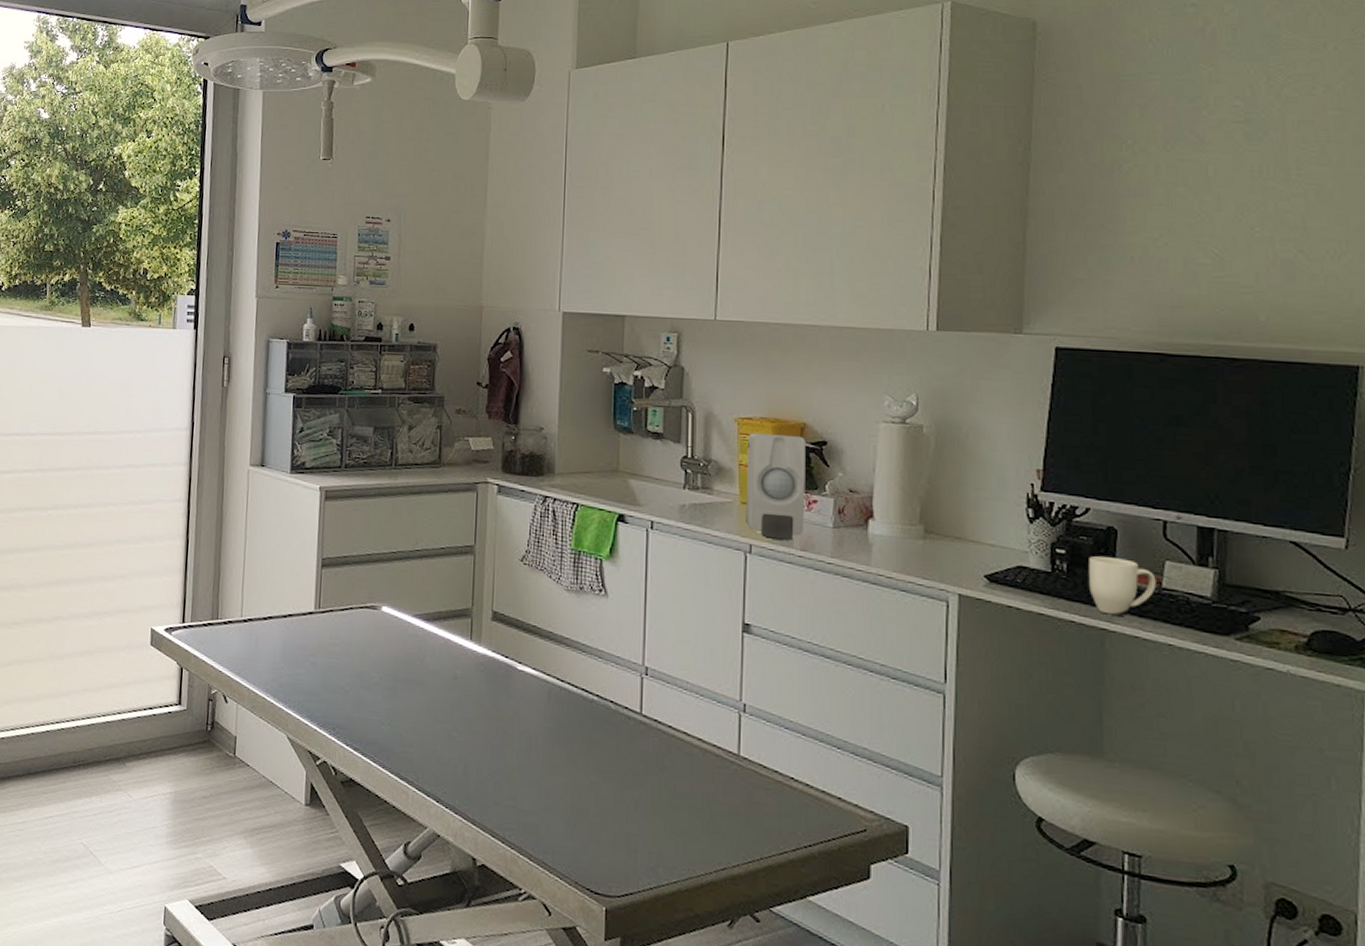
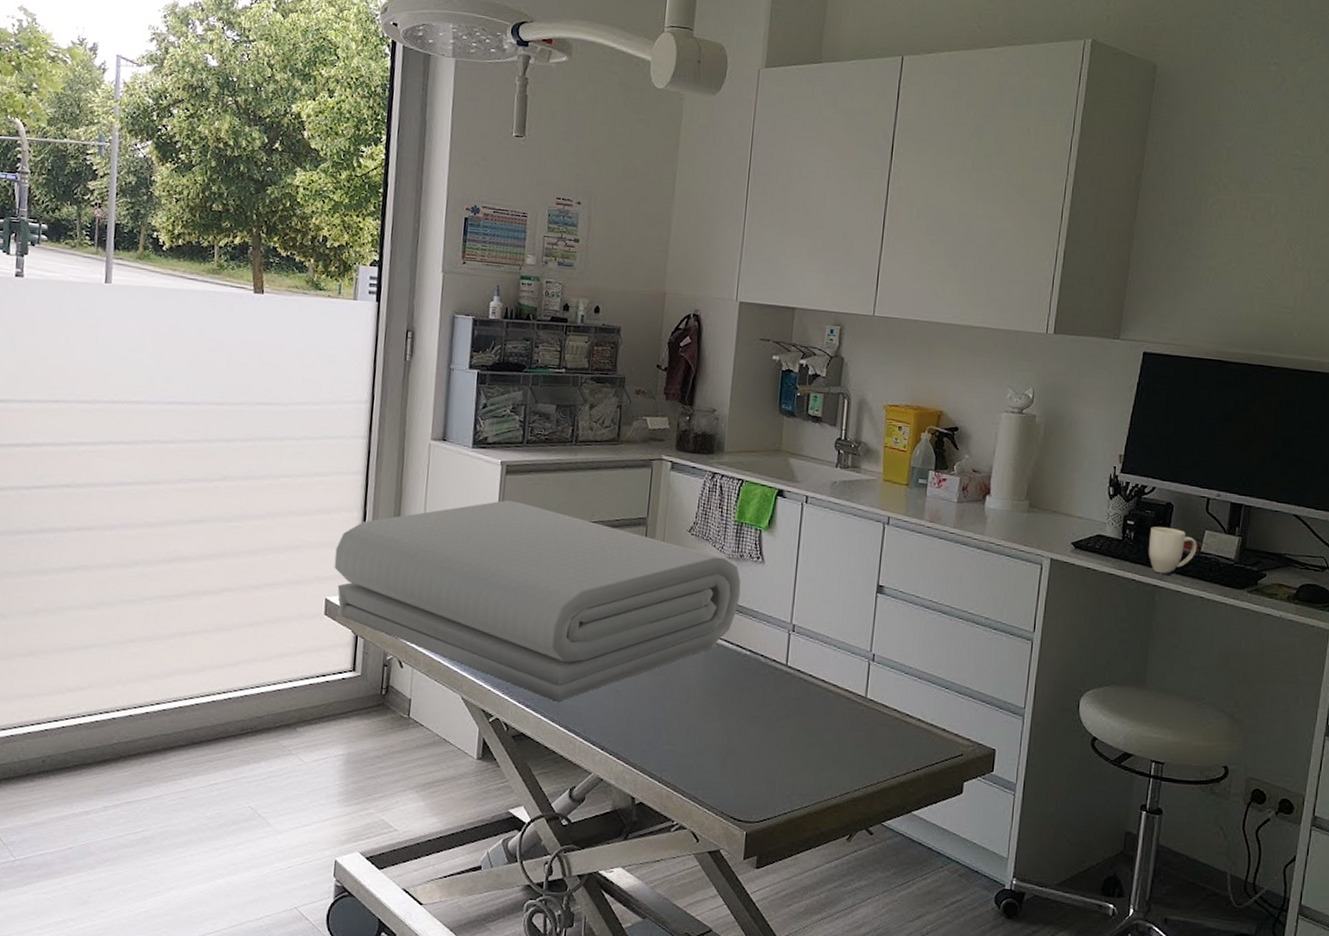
towel: none [159,527,583,746] -> present [334,500,741,702]
soap dispenser: present [746,433,805,540] -> none [886,418,941,513]

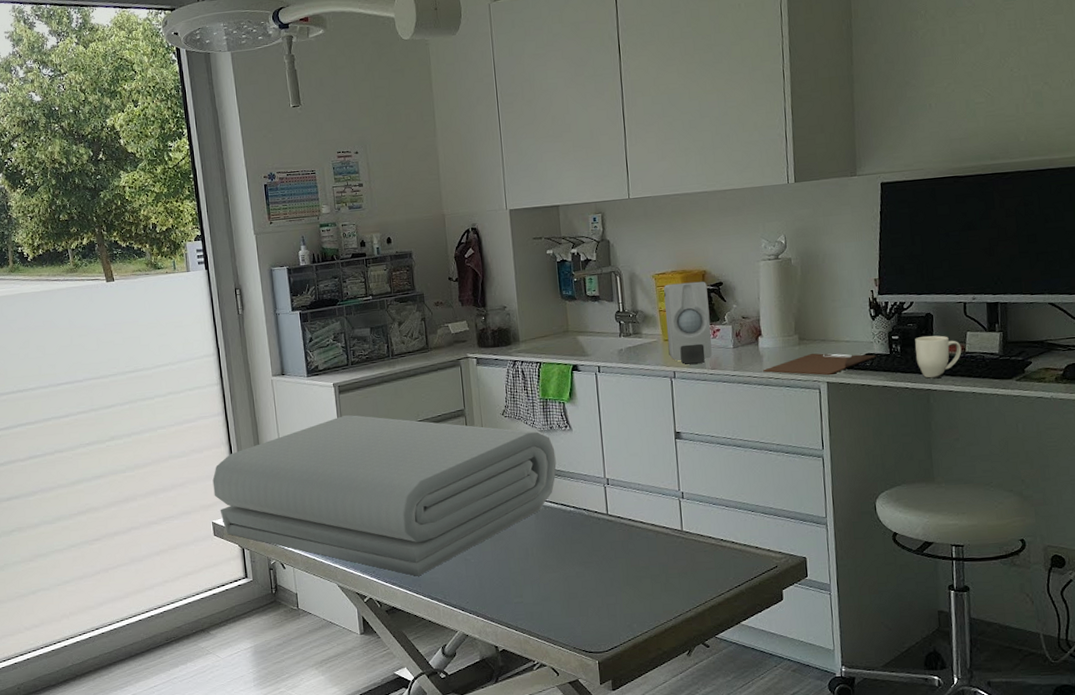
soap dispenser: none [886,418,941,513] -> present [664,281,712,365]
clipboard: none [985,523,1108,552] -> present [763,353,877,376]

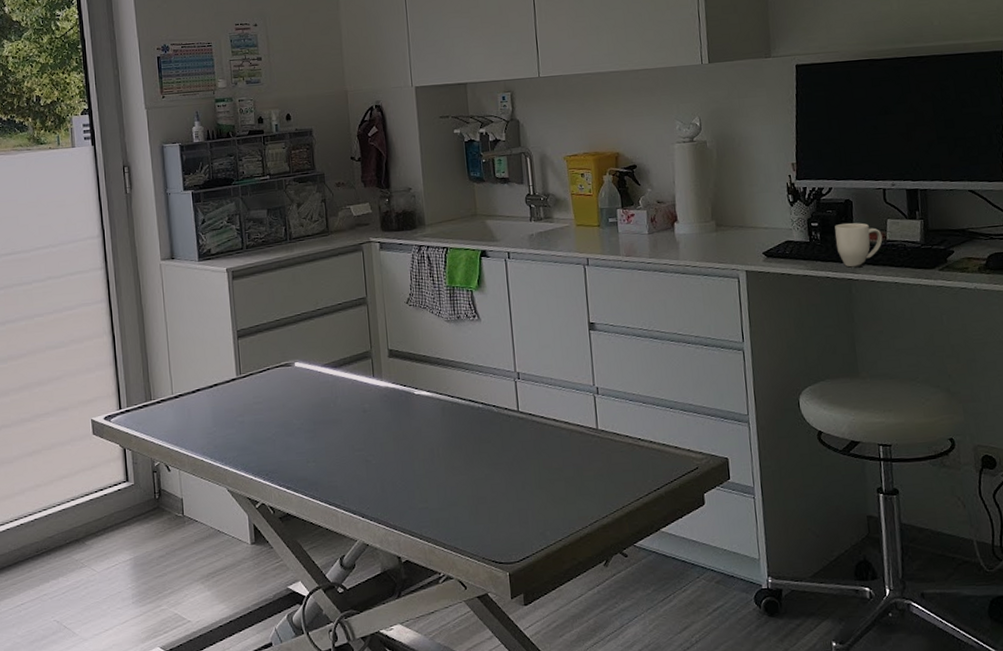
towel: present [212,415,557,576] -> none [93,302,464,479]
soap dispenser: present [664,281,712,365] -> none [576,163,627,251]
clipboard: present [763,353,877,376] -> none [680,240,797,264]

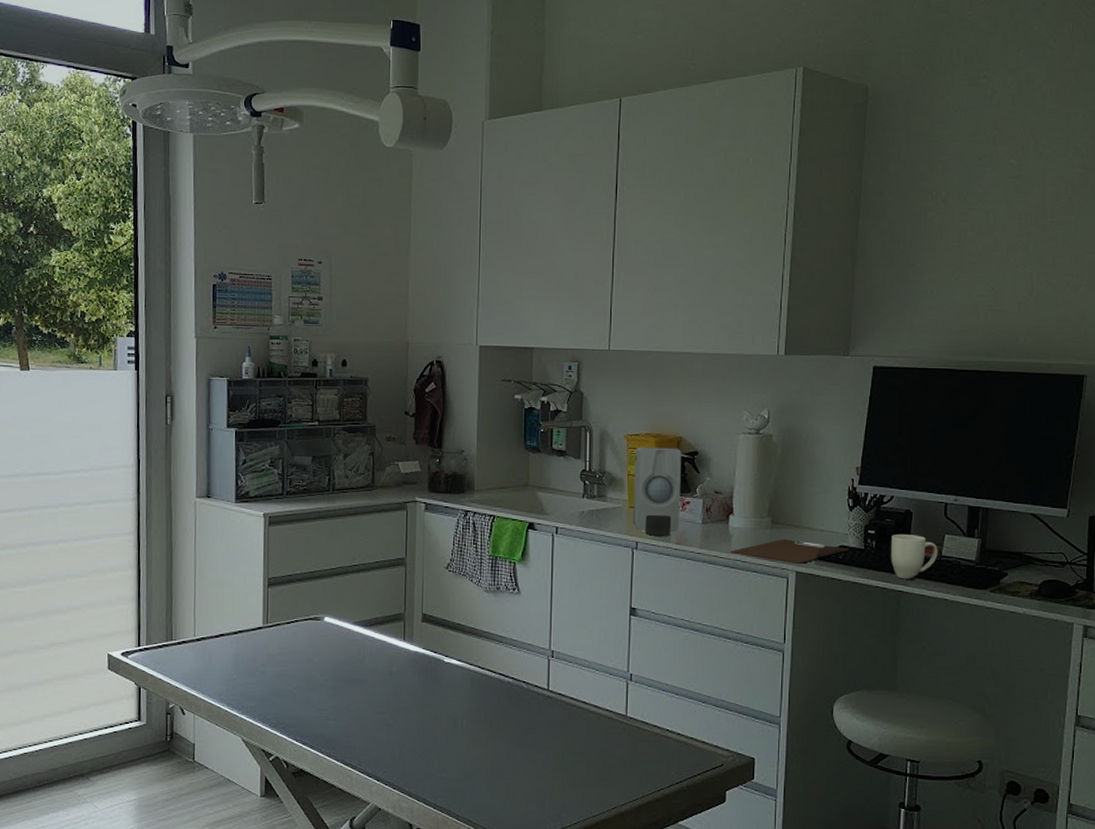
soap dispenser: none [576,163,627,251] -> present [633,447,681,536]
clipboard: none [680,240,797,264] -> present [731,538,851,565]

